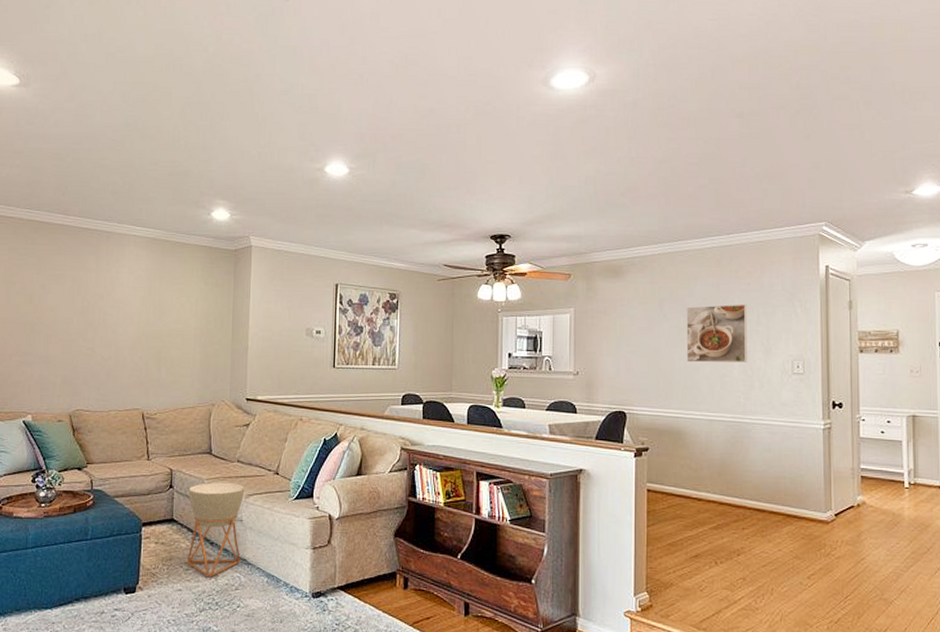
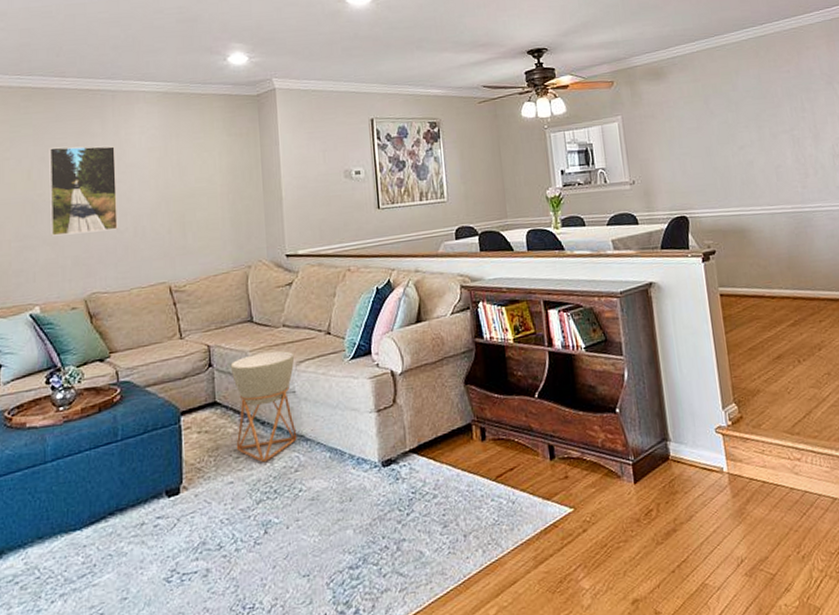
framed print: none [46,277,106,357] -> present [49,146,118,236]
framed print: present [686,304,747,363] -> none [732,92,799,158]

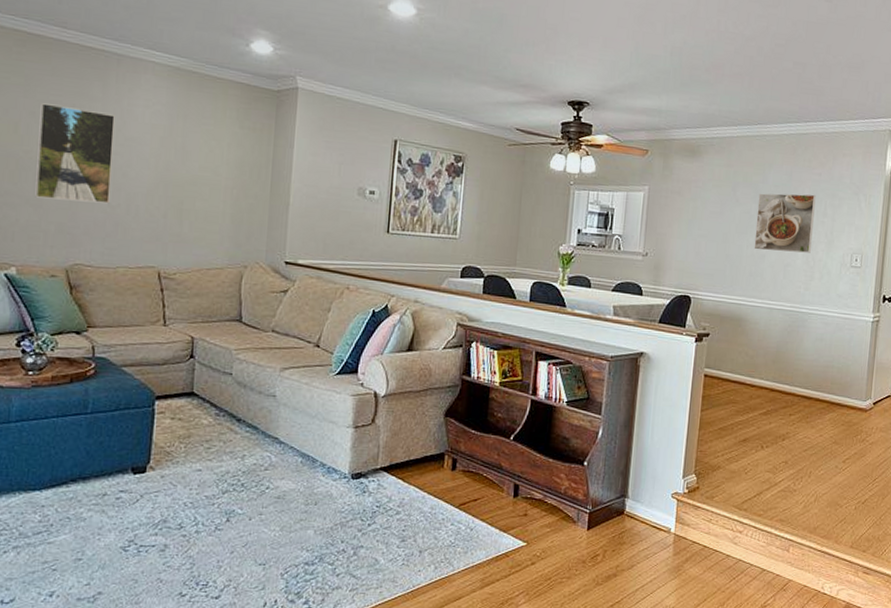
planter: present [230,351,297,463] -> none [208,354,280,457]
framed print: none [732,92,799,158] -> present [754,193,816,253]

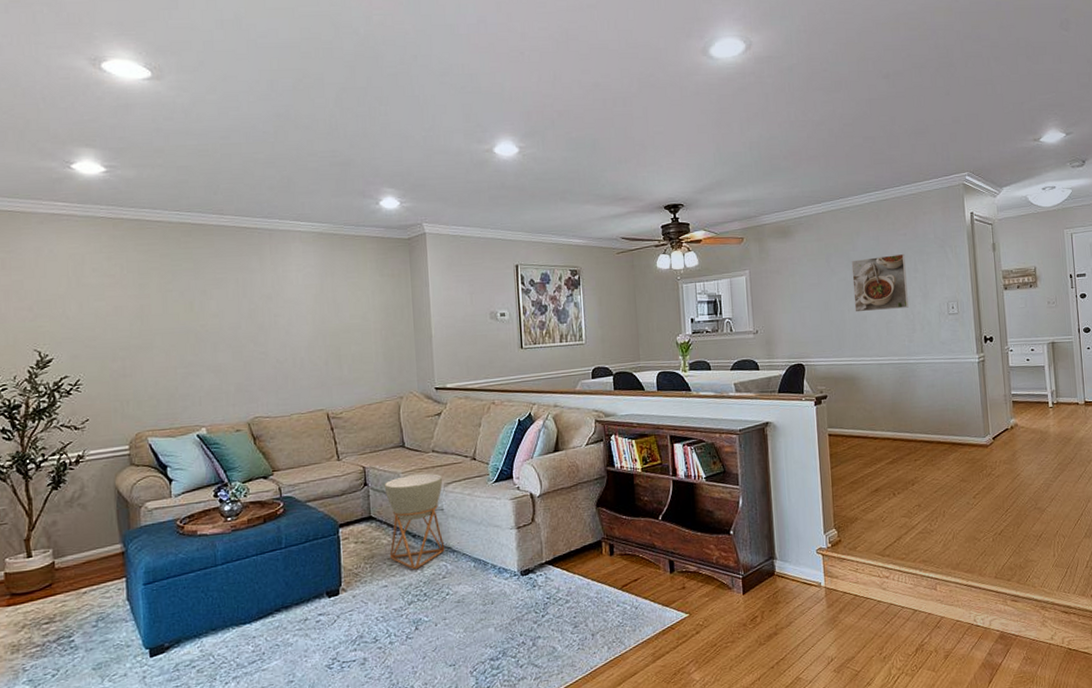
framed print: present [35,103,115,204] -> none [210,281,278,364]
planter: none [208,354,280,457] -> present [384,473,445,570]

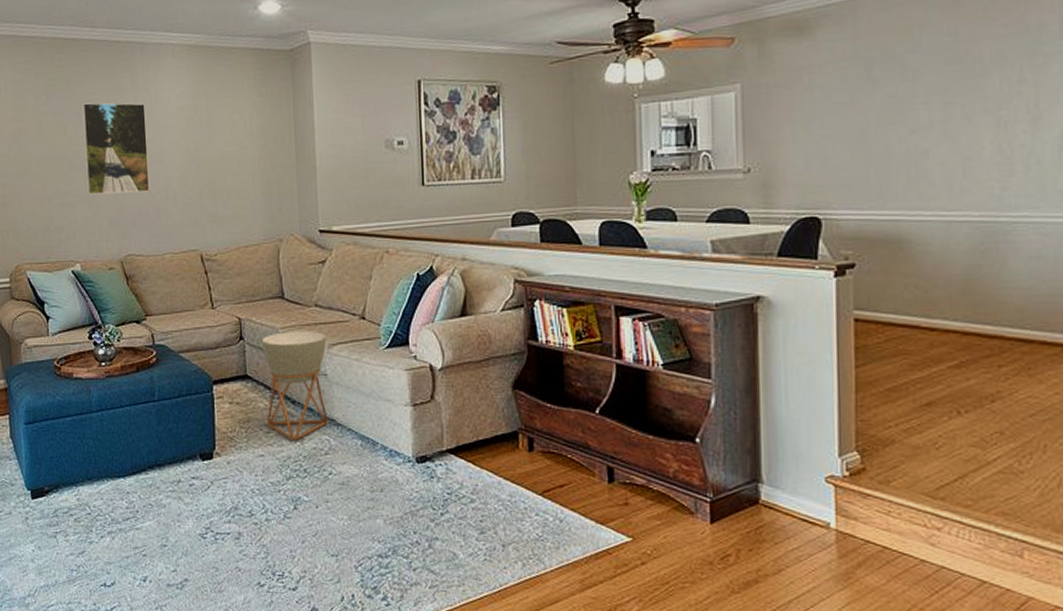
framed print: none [210,281,278,364] -> present [82,102,150,195]
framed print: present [851,253,909,312] -> none [908,55,1004,145]

